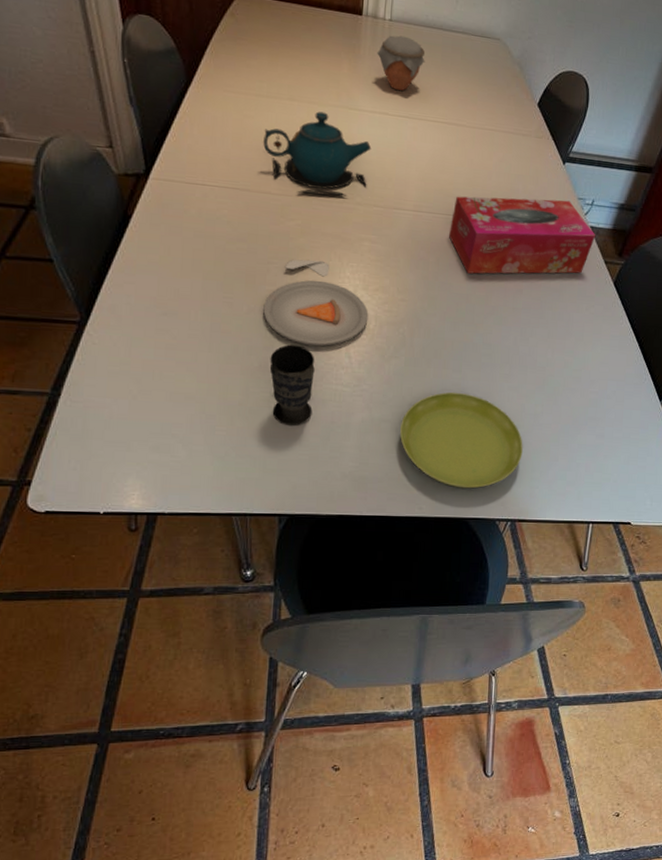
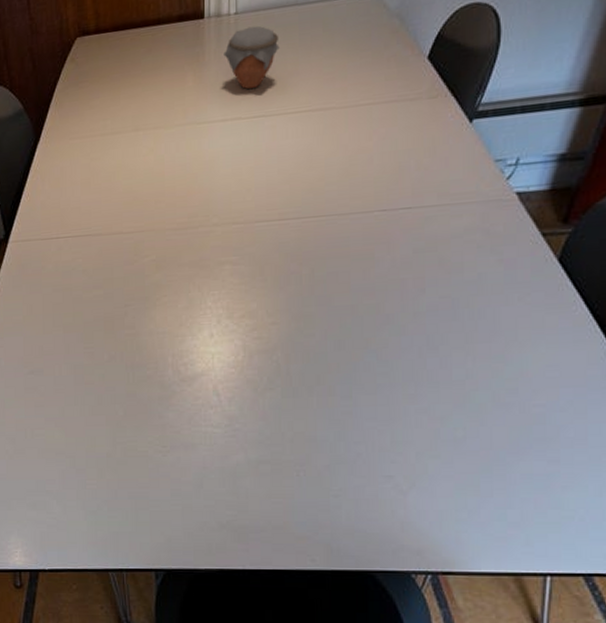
teapot: present [263,111,372,197] -> none [111,134,225,228]
dinner plate: present [263,259,369,346] -> none [124,294,236,387]
cup: present [269,344,315,427] -> none [134,388,182,475]
saucer: present [400,392,523,489] -> none [282,422,441,536]
tissue box: present [448,196,596,274] -> none [323,166,526,280]

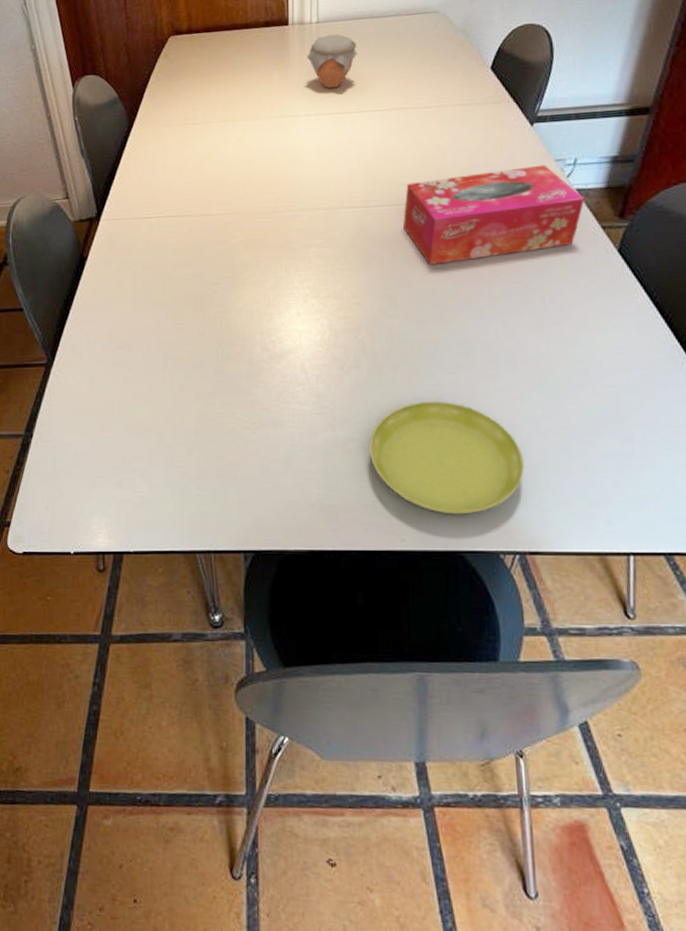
saucer: none [282,422,441,536] -> present [370,400,524,515]
tissue box: none [323,166,526,280] -> present [402,164,586,265]

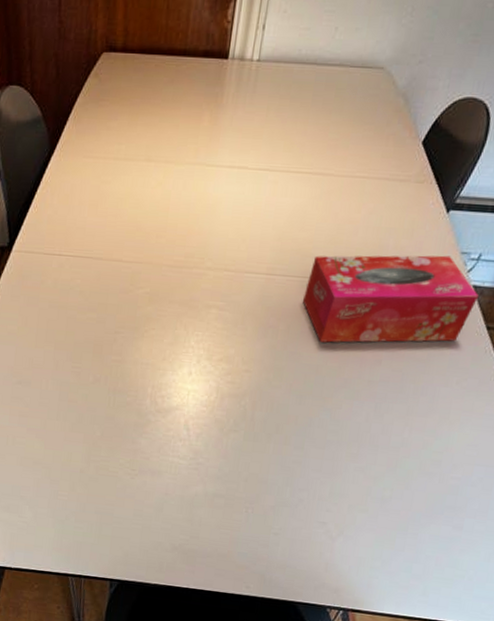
jar: present [307,34,358,89] -> none [241,77,295,141]
saucer: present [370,400,524,515] -> none [232,469,366,573]

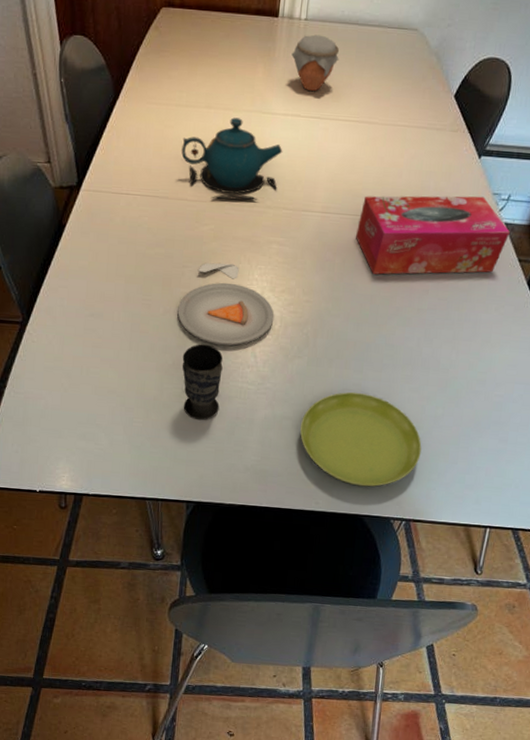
dinner plate: none [108,328,211,418] -> present [177,262,275,346]
cup: none [110,415,154,496] -> present [182,344,223,421]
teapot: none [118,171,227,262] -> present [181,117,283,201]
saucer: none [232,469,366,573] -> present [300,392,422,487]
jar: none [241,77,295,141] -> present [291,34,340,92]

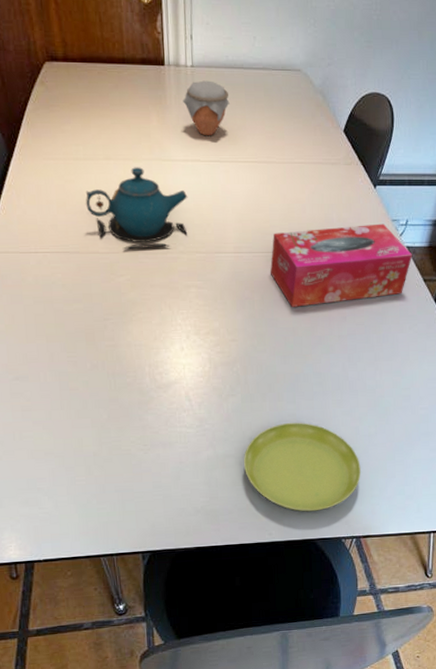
dinner plate: present [177,262,275,346] -> none [105,311,203,393]
cup: present [182,344,223,421] -> none [117,394,161,470]

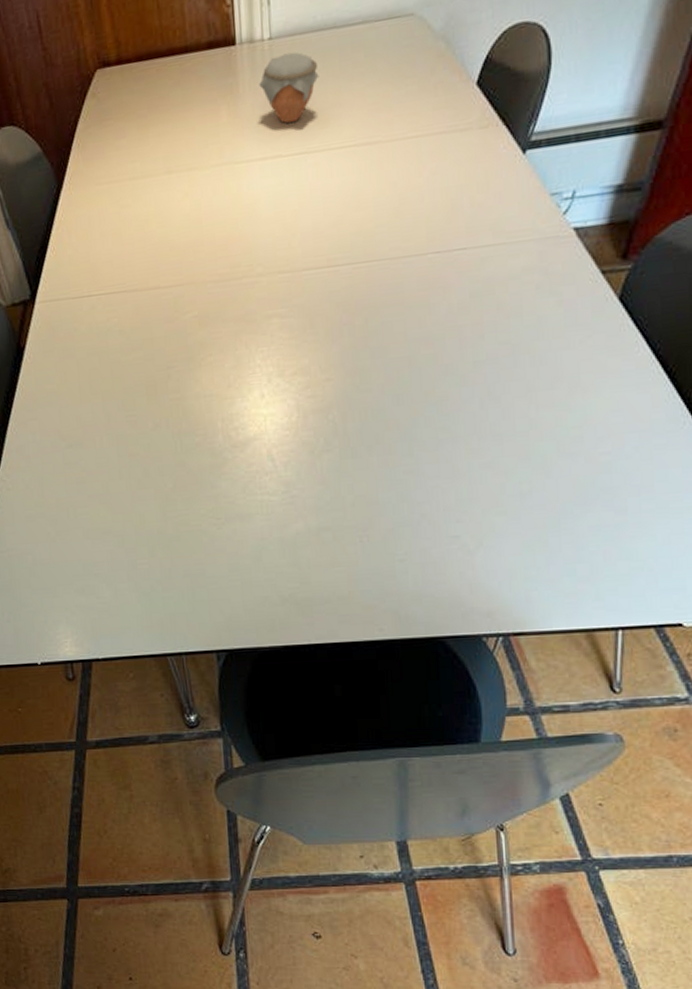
teapot: present [85,167,188,250] -> none [144,176,268,281]
saucer: present [244,422,361,512] -> none [344,481,509,601]
tissue box: present [270,223,413,307] -> none [375,200,584,330]

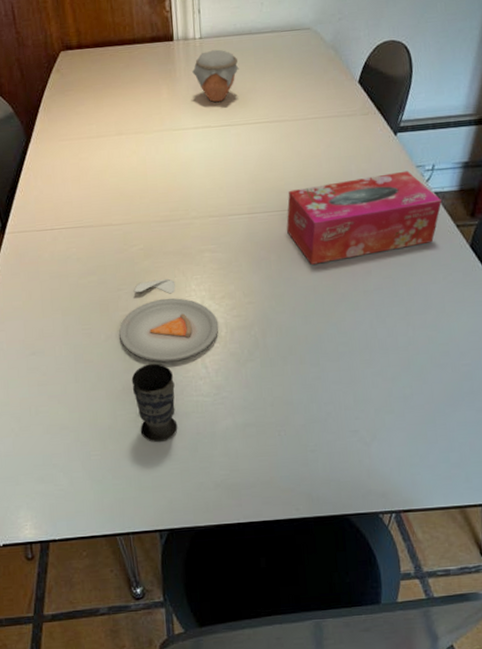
dinner plate: none [169,352,289,454] -> present [119,278,219,362]
cup: none [184,456,239,550] -> present [131,363,178,443]
tissue box: none [375,200,584,330] -> present [286,170,443,265]

